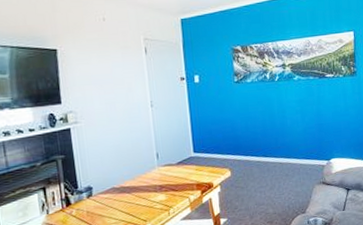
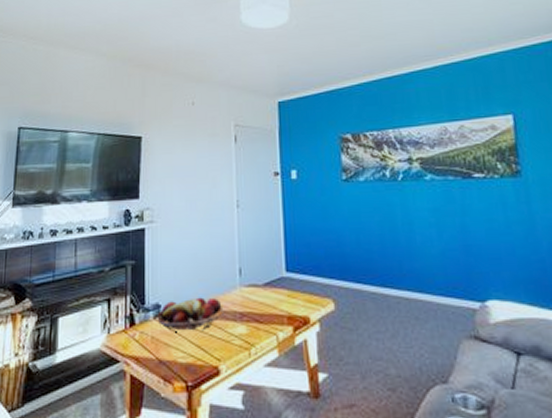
fruit basket: none [89,177,146,205] -> present [157,297,224,331]

